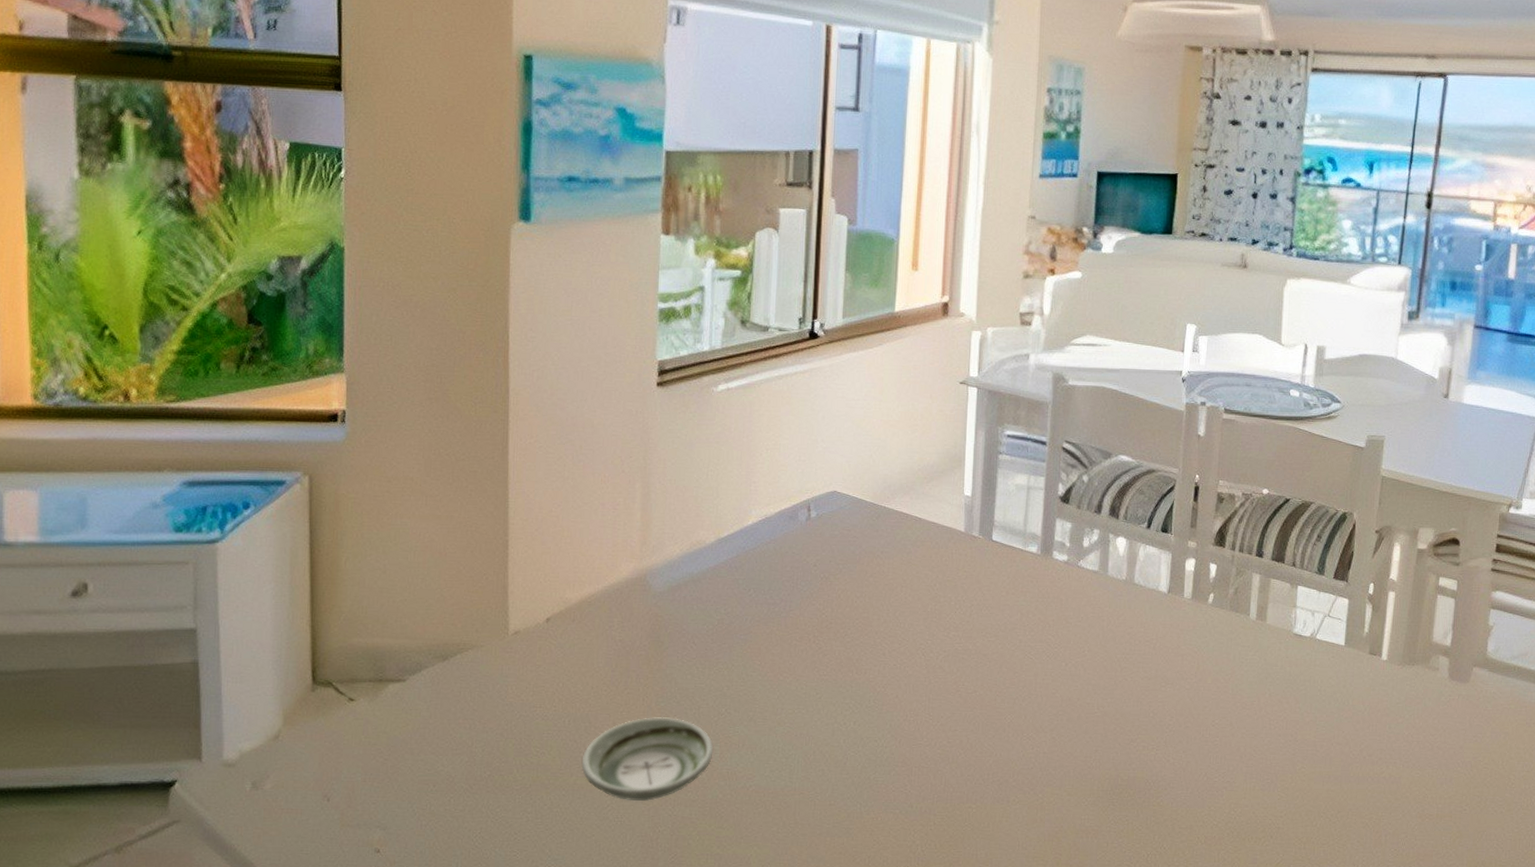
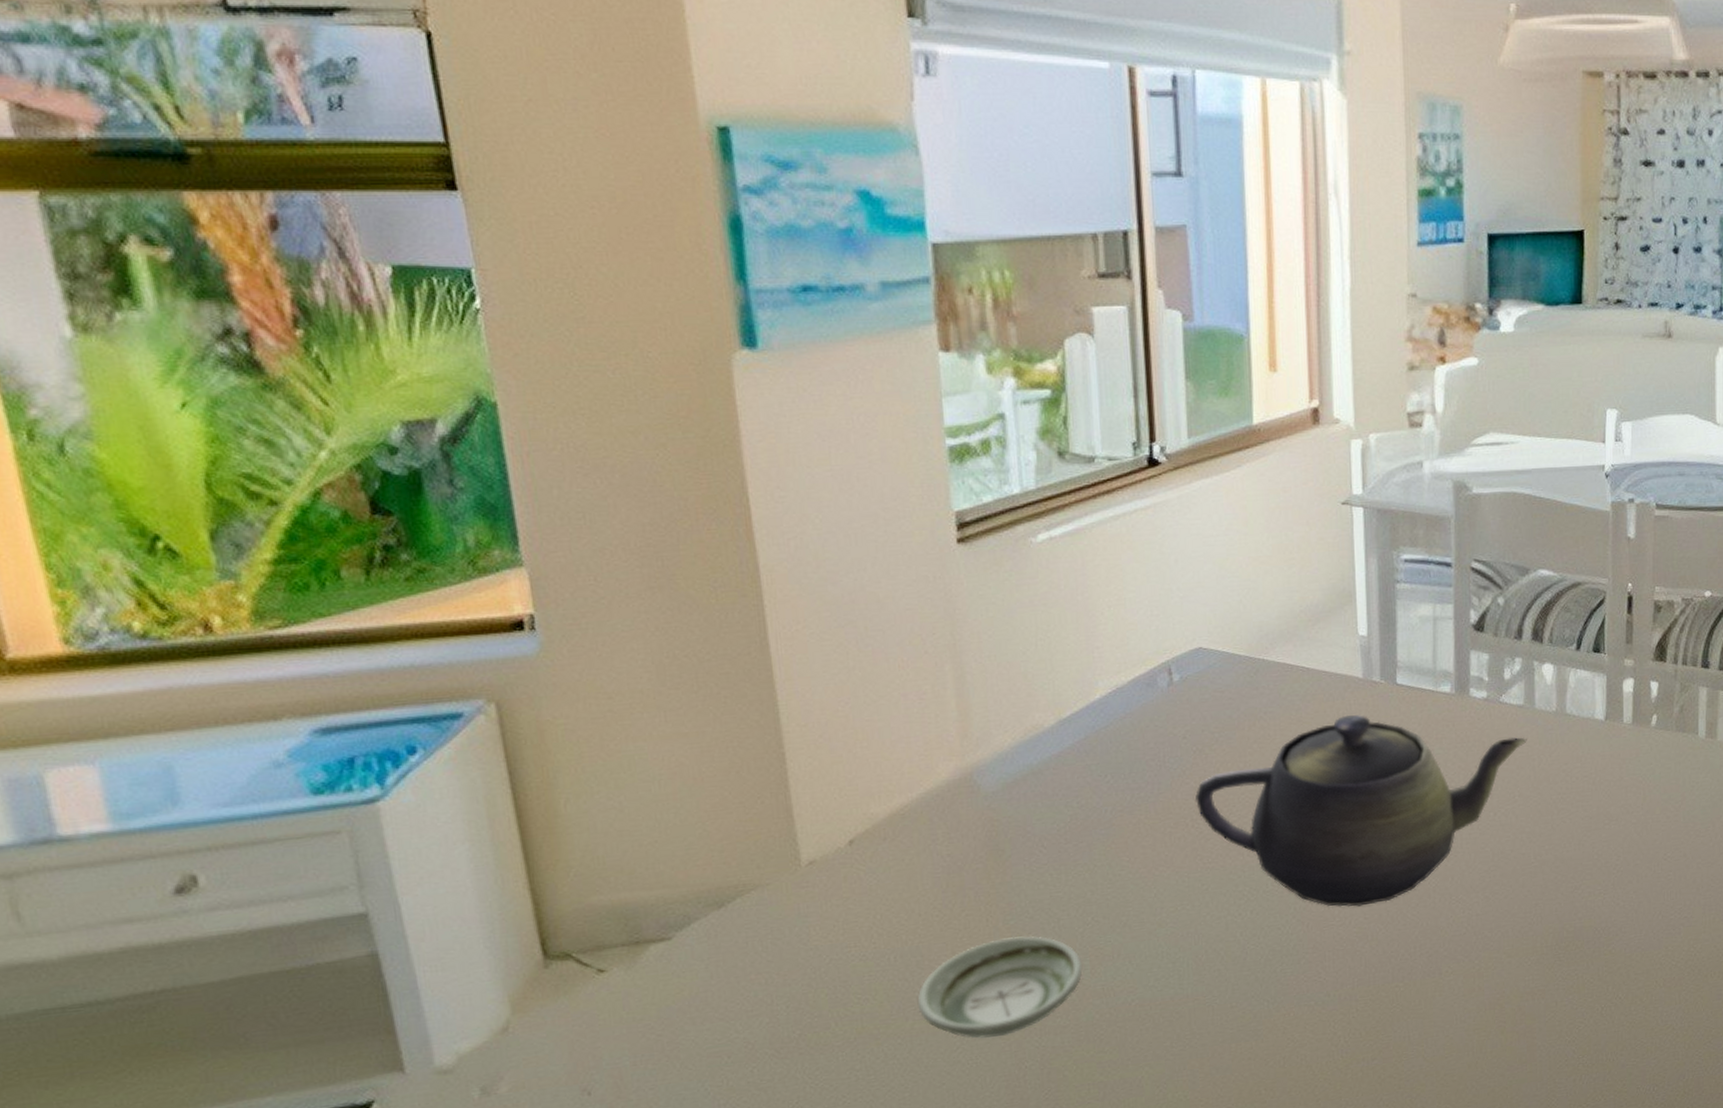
teapot: none [818,563,1099,731] -> present [1195,715,1527,907]

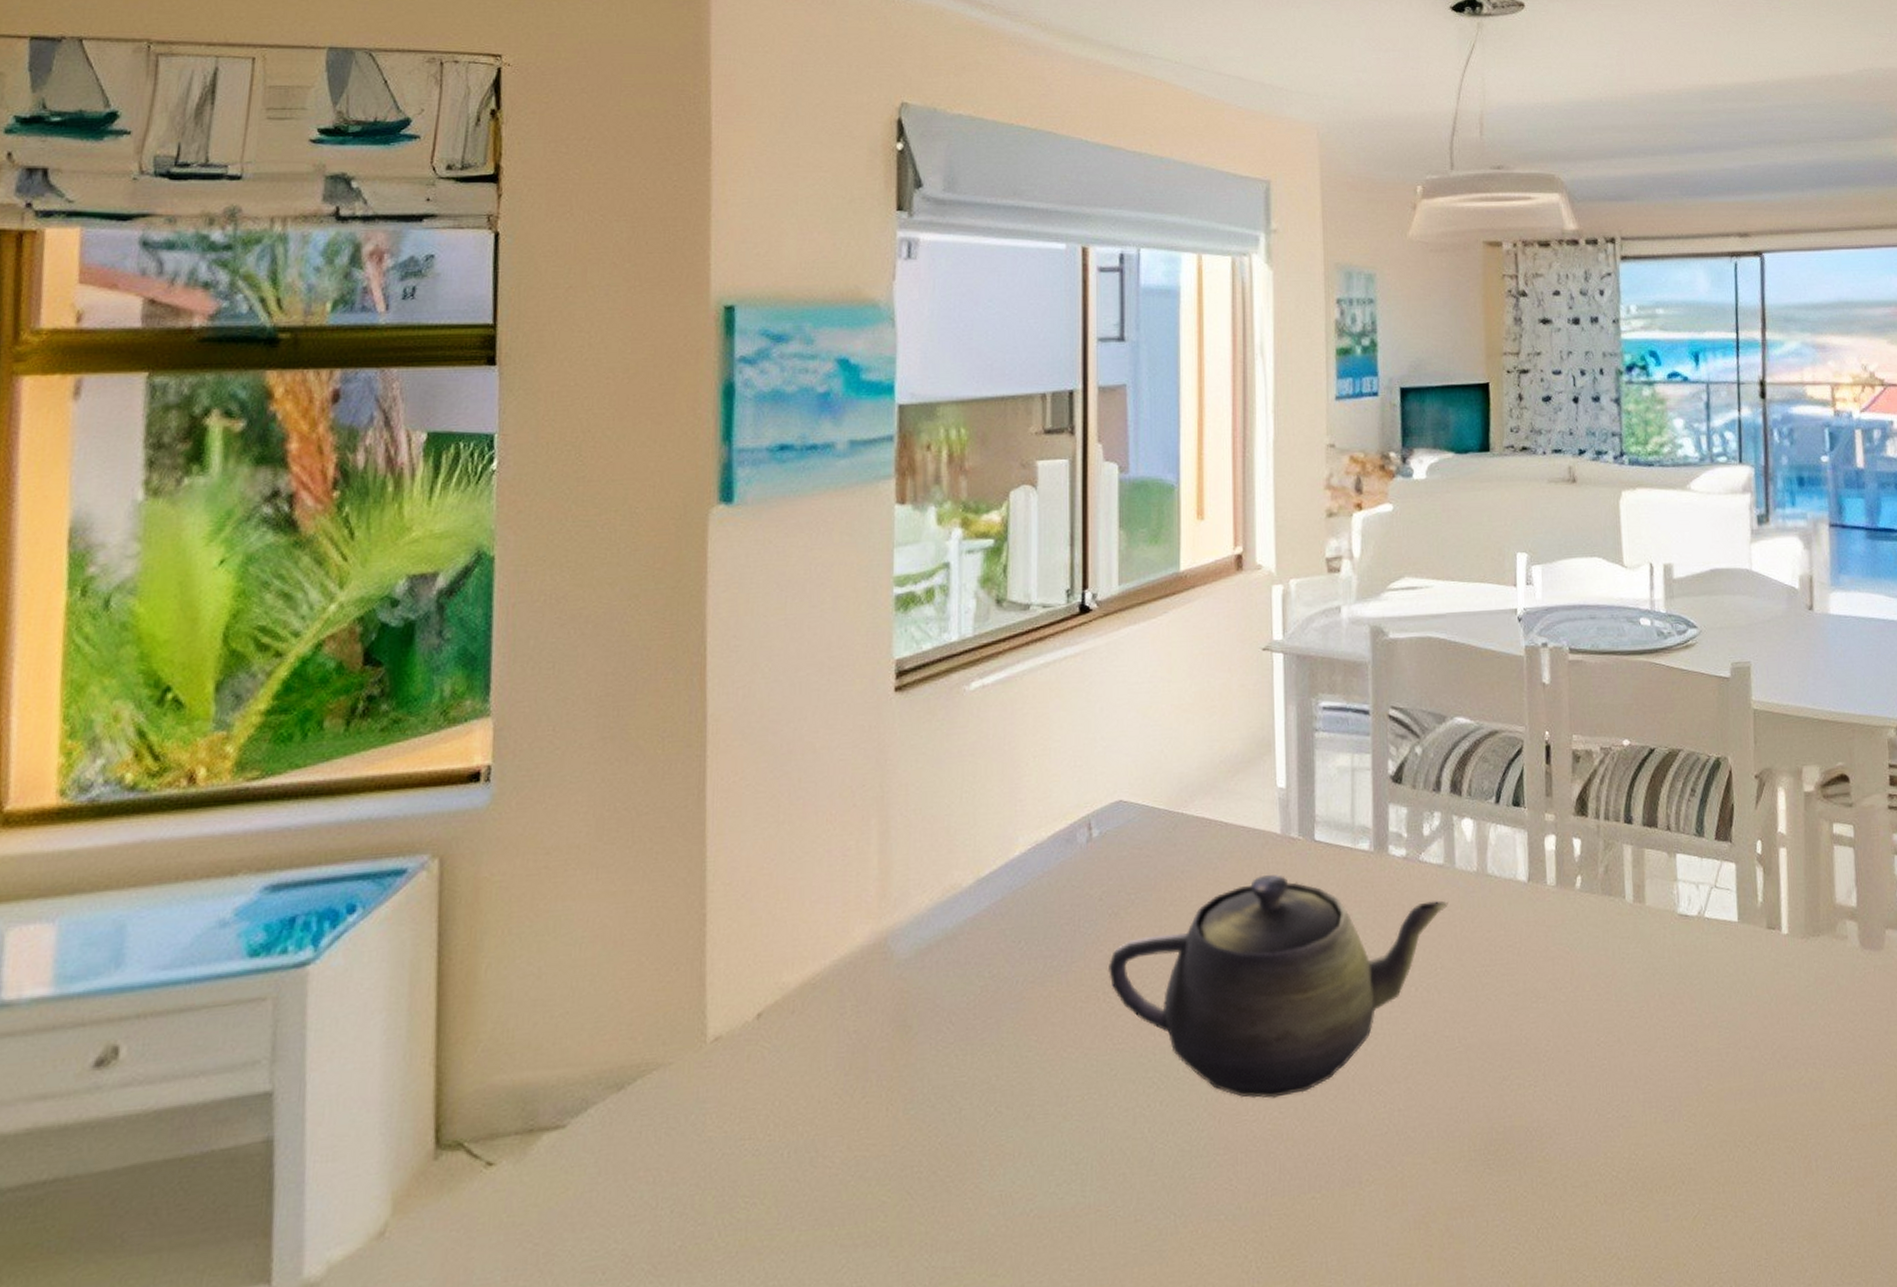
saucer: present [917,935,1083,1039] -> none [806,1128,981,1255]

